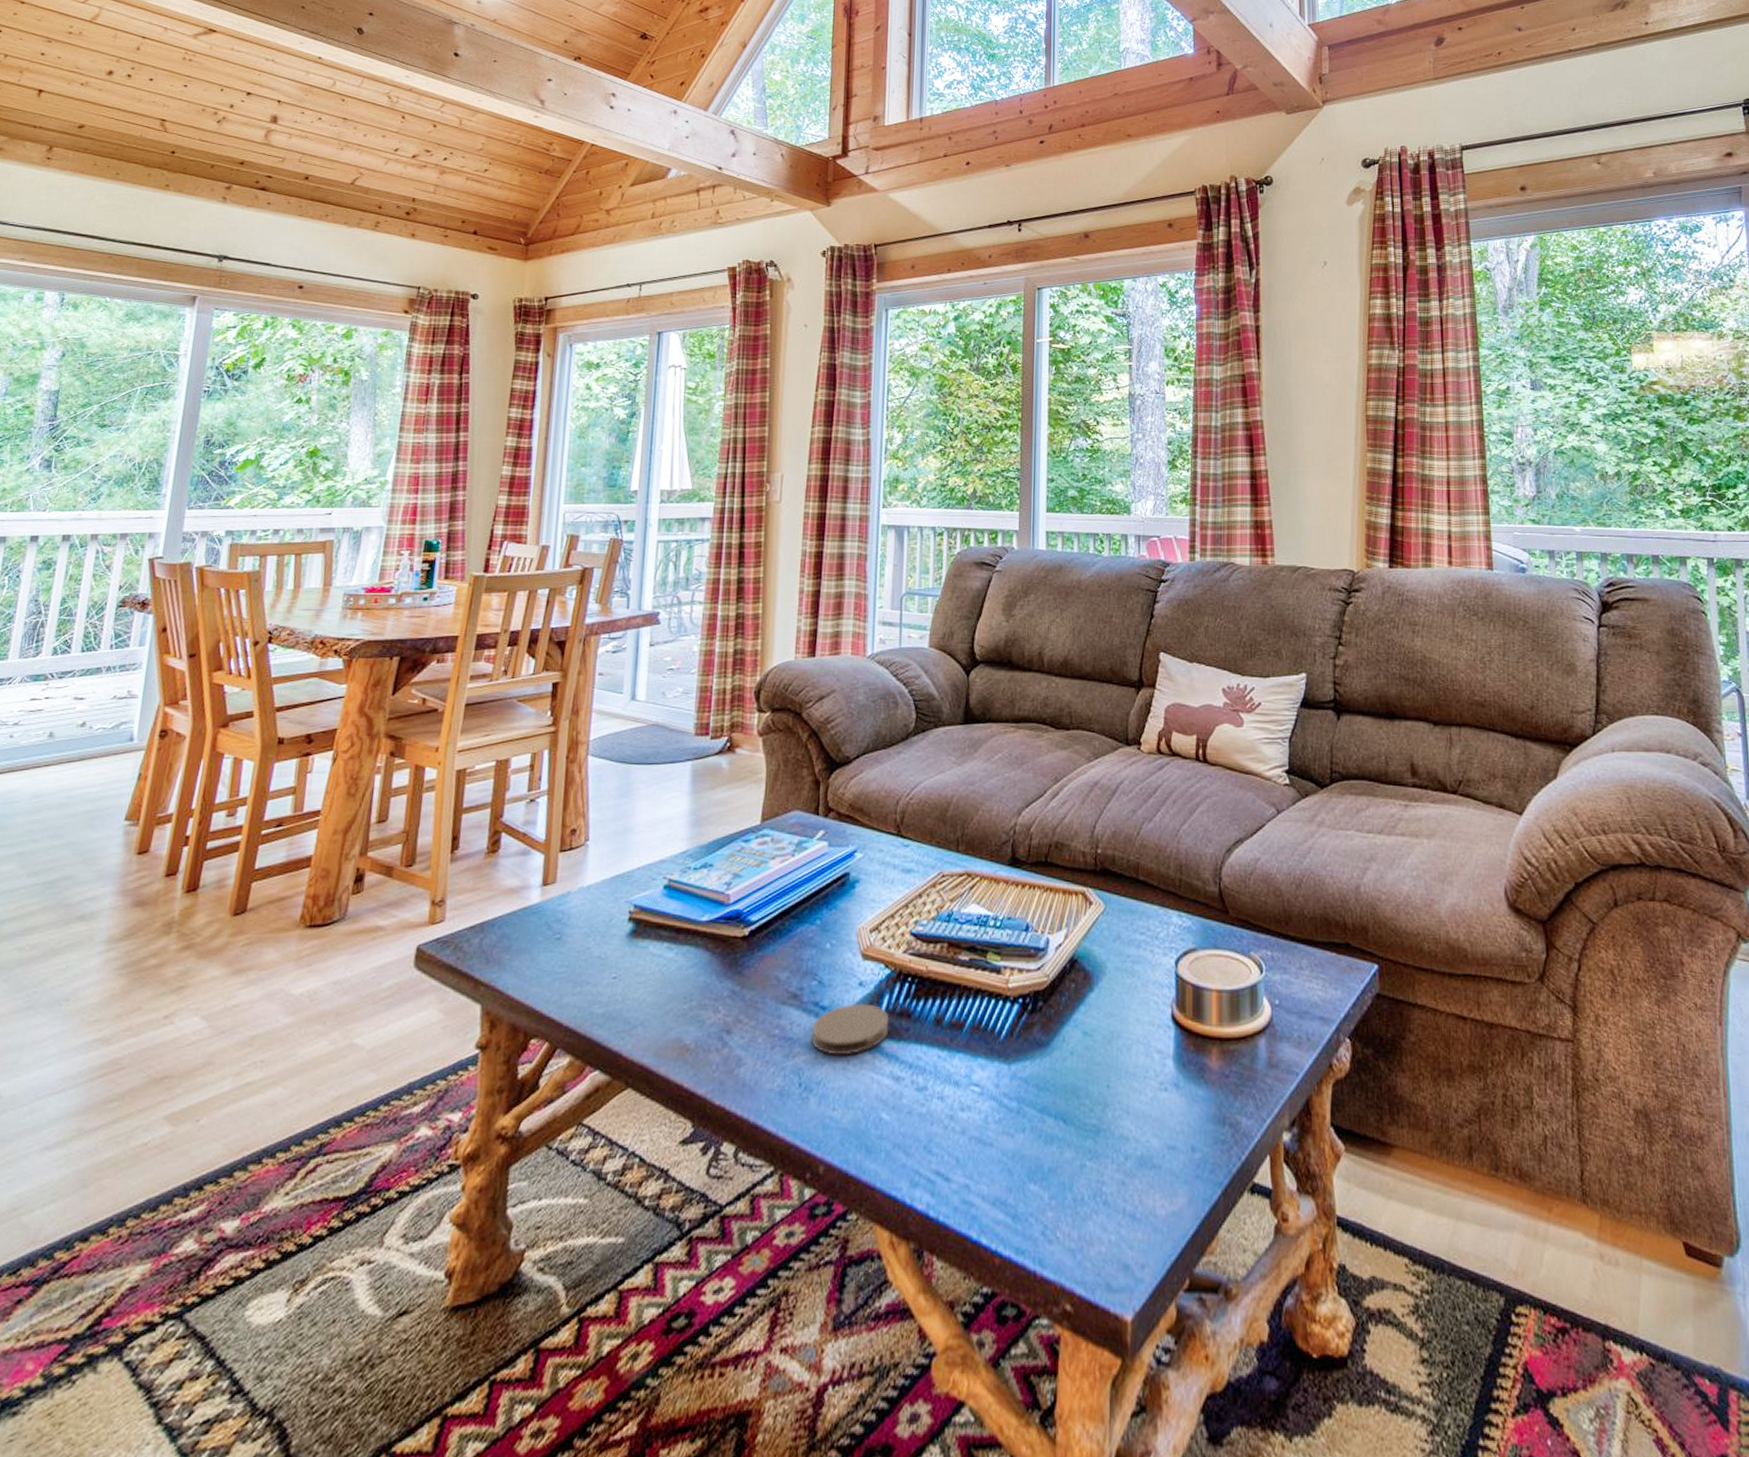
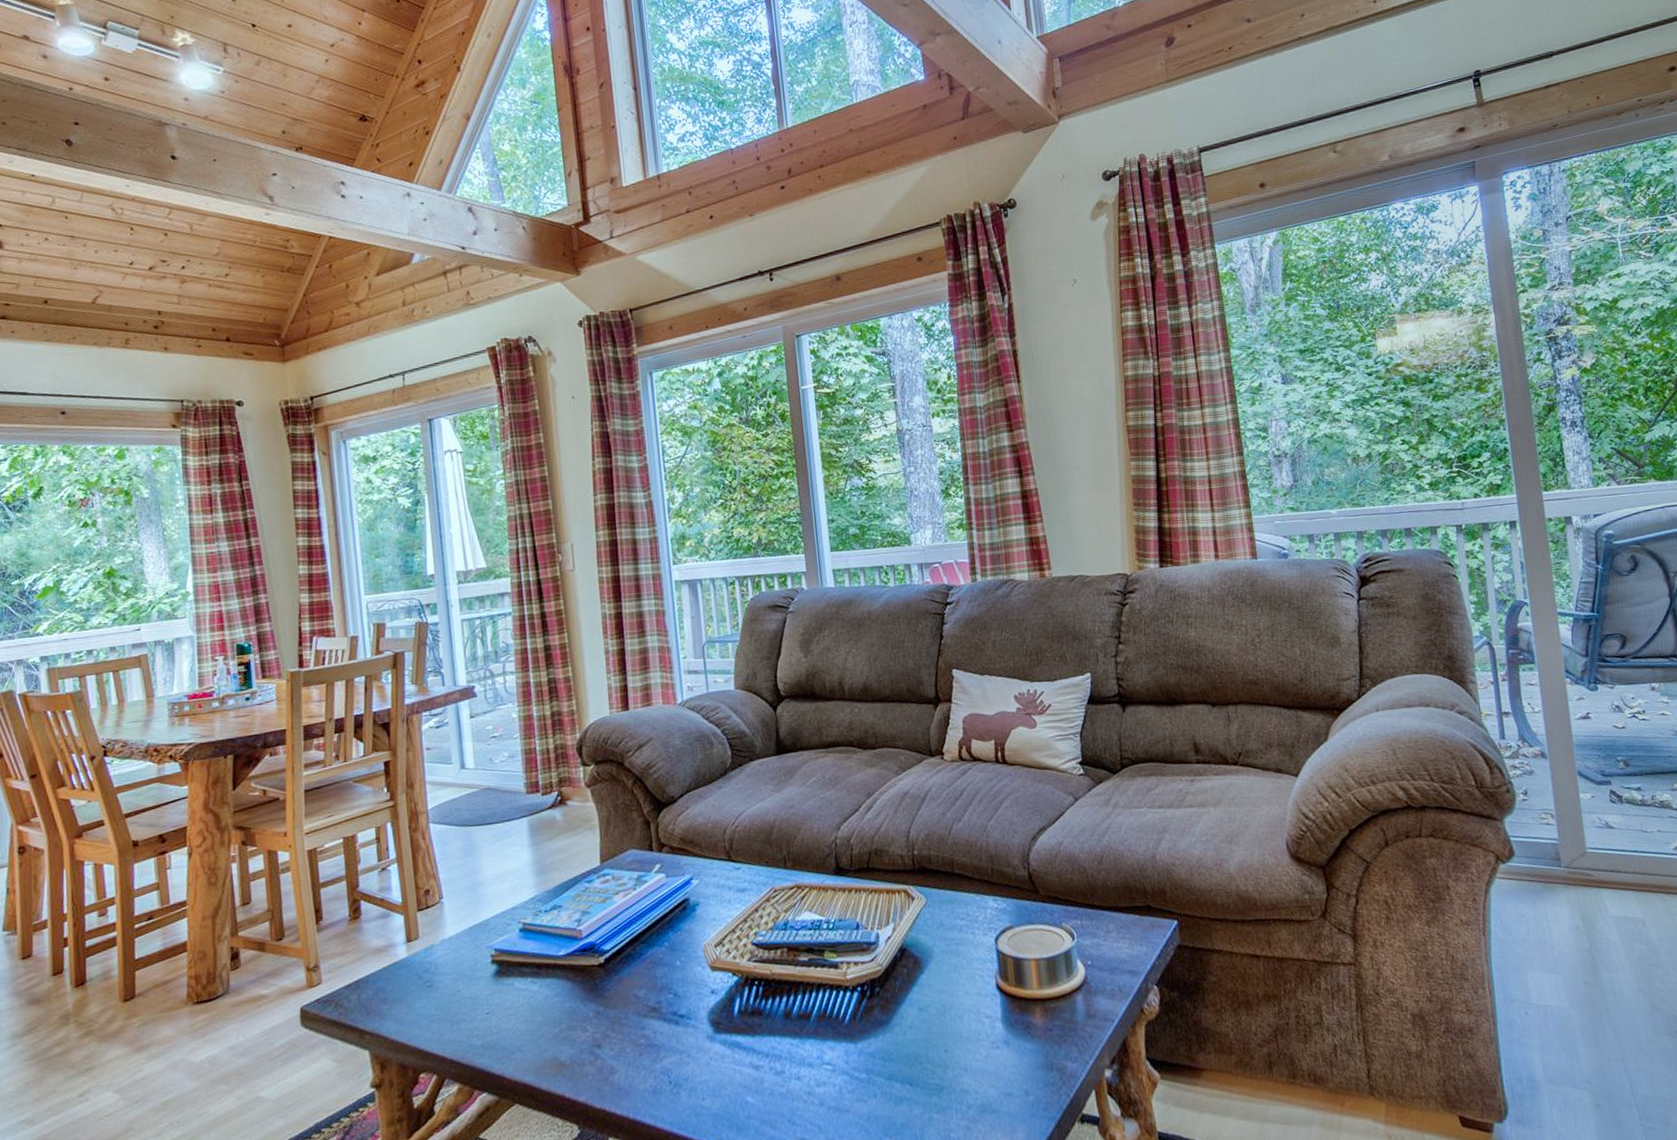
coaster: present [811,1003,890,1056] -> none [673,1008,744,1055]

